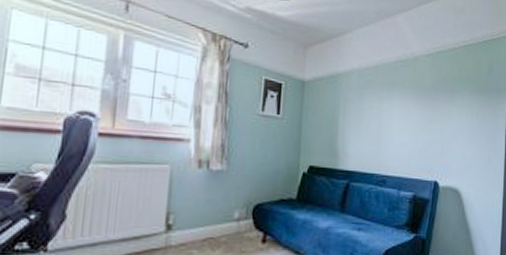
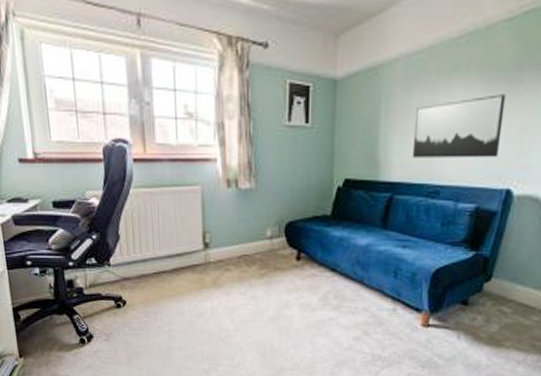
wall art: none [364,107,429,155] -> present [412,94,506,158]

